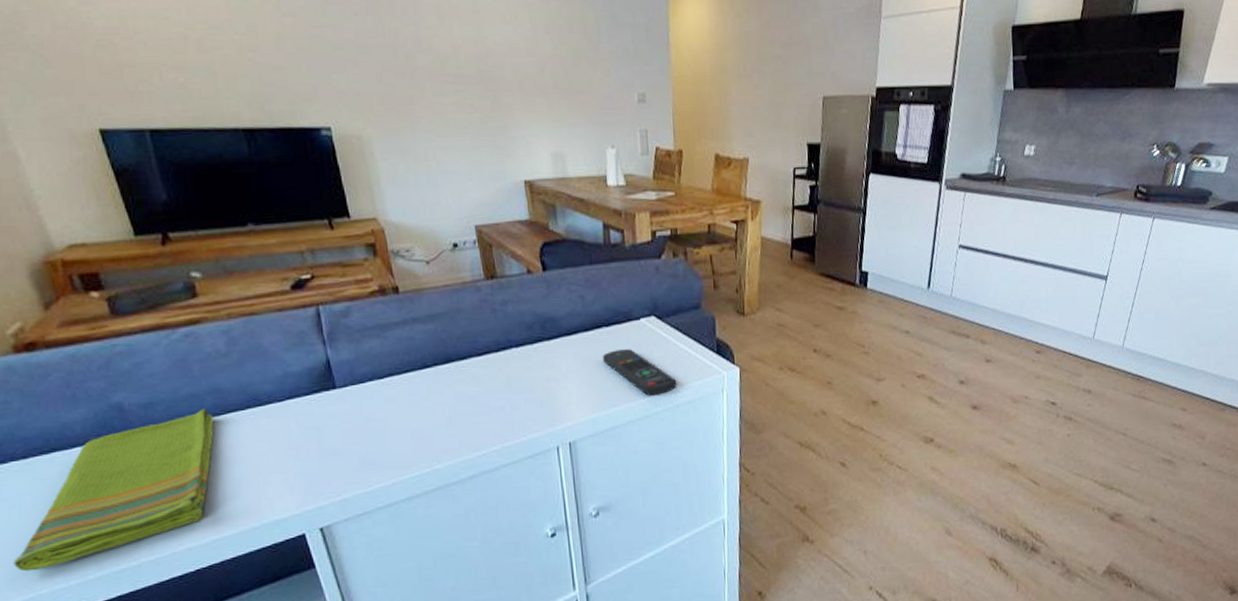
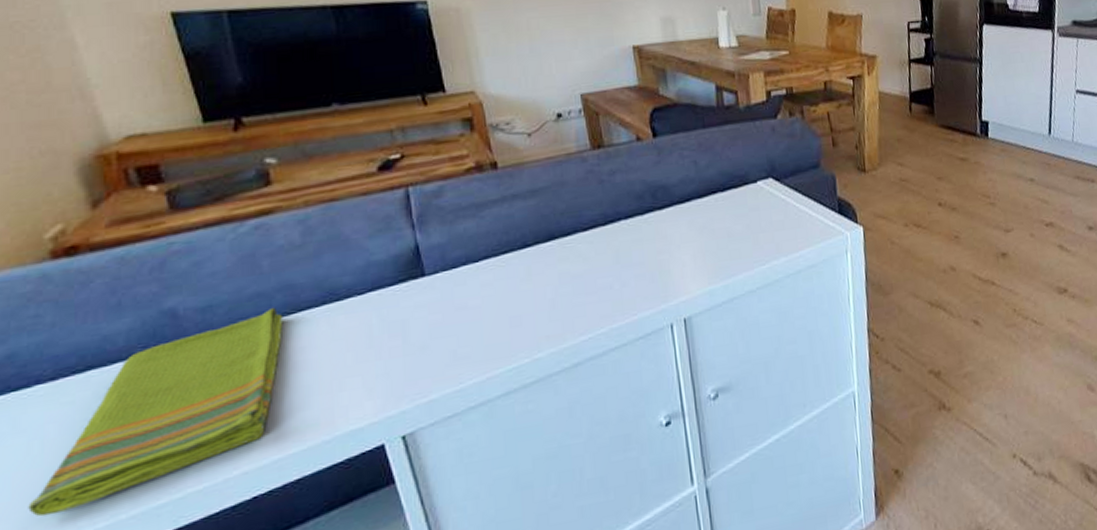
remote control: present [603,349,676,396] -> none [719,214,797,263]

